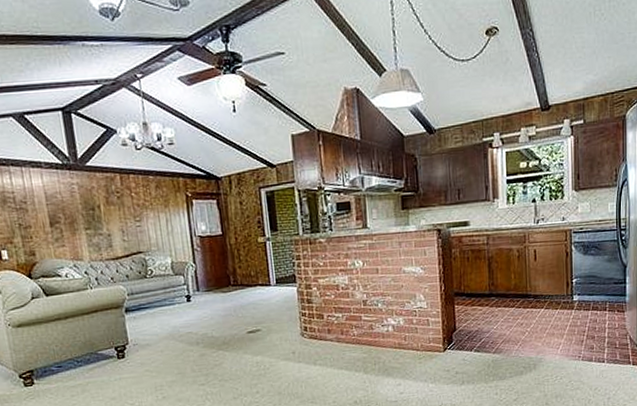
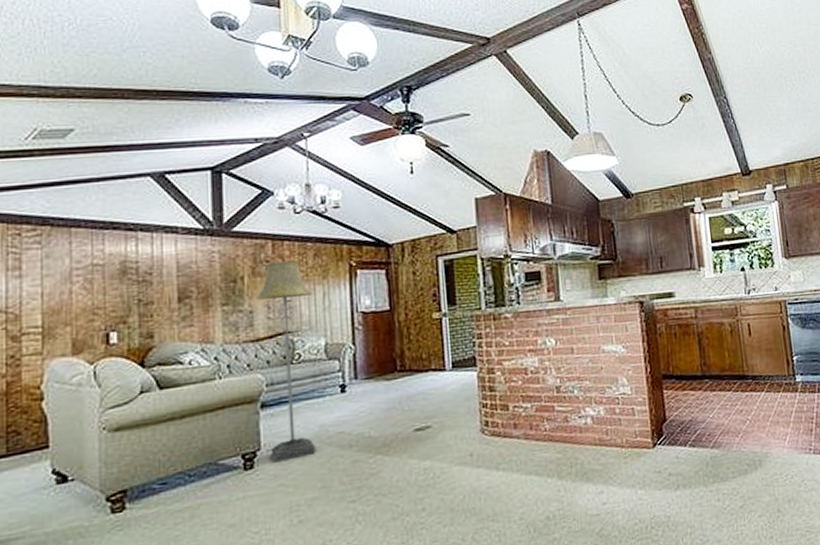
floor lamp: none [112,191,171,354] -> present [256,260,316,463]

